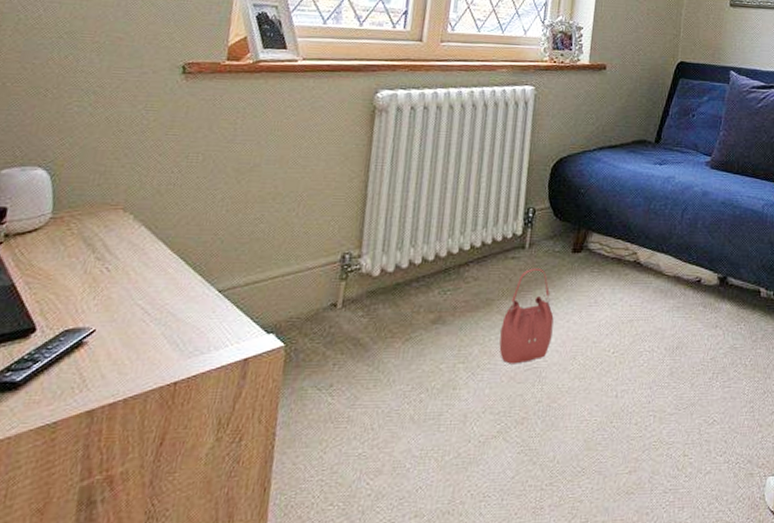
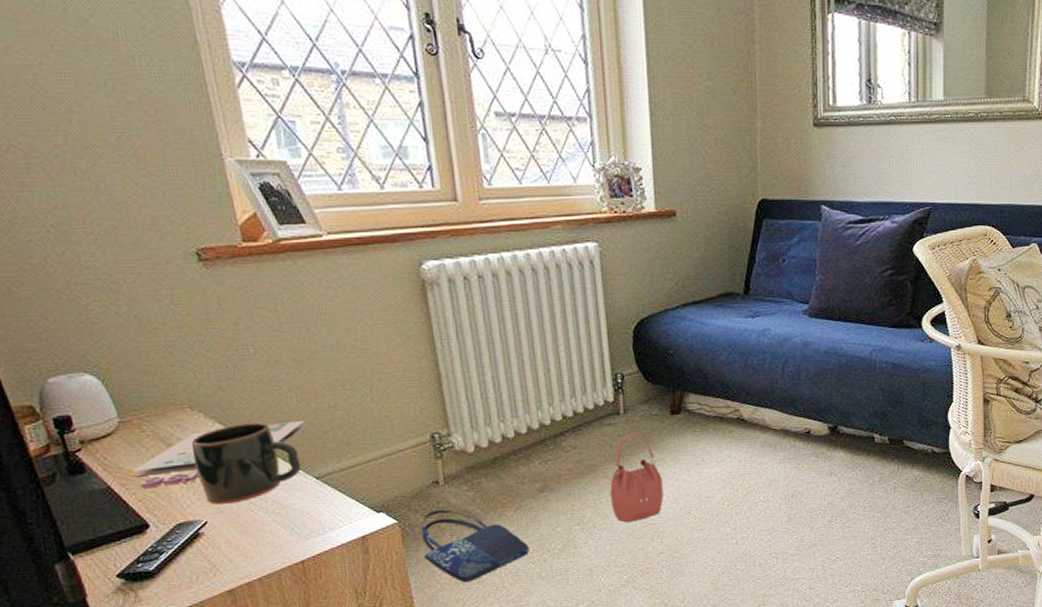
magazine: none [42,230,227,289] -> present [133,420,306,489]
mug: none [103,229,210,312] -> present [191,422,302,504]
shopping bag: none [300,334,408,421] -> present [421,509,529,583]

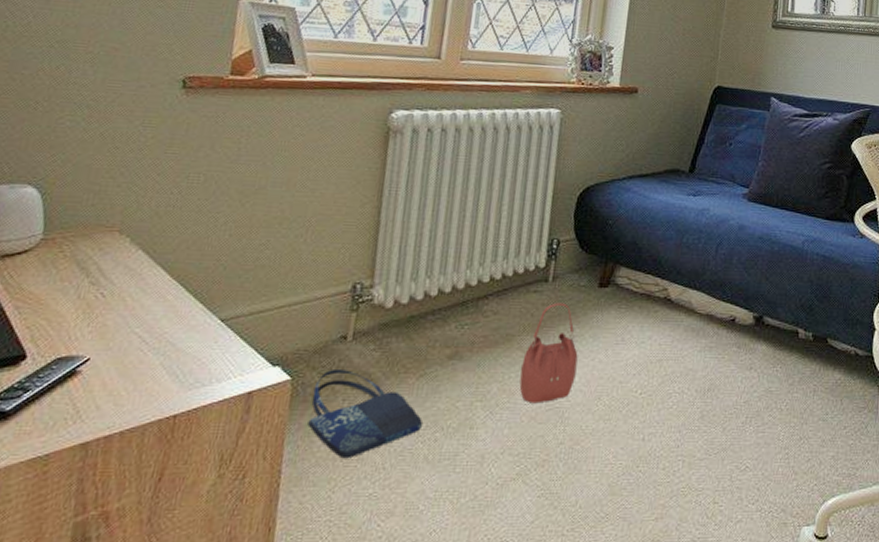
magazine: present [133,420,306,489] -> none [33,255,230,315]
mug: present [191,422,302,504] -> none [98,253,212,340]

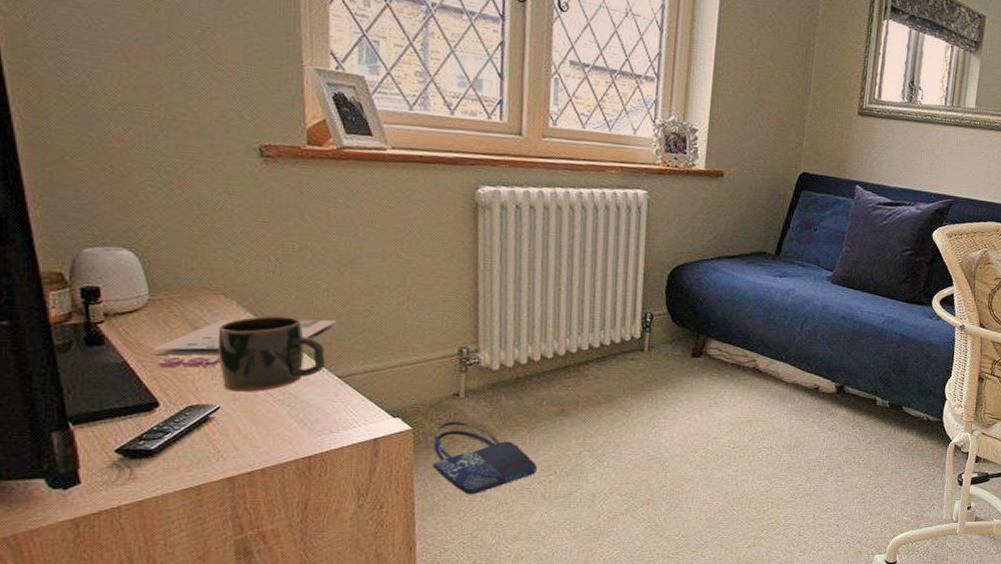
magazine: none [33,255,230,315] -> present [153,319,337,368]
mug: none [98,253,212,340] -> present [217,315,326,392]
handbag: present [519,302,578,404] -> none [623,369,675,454]

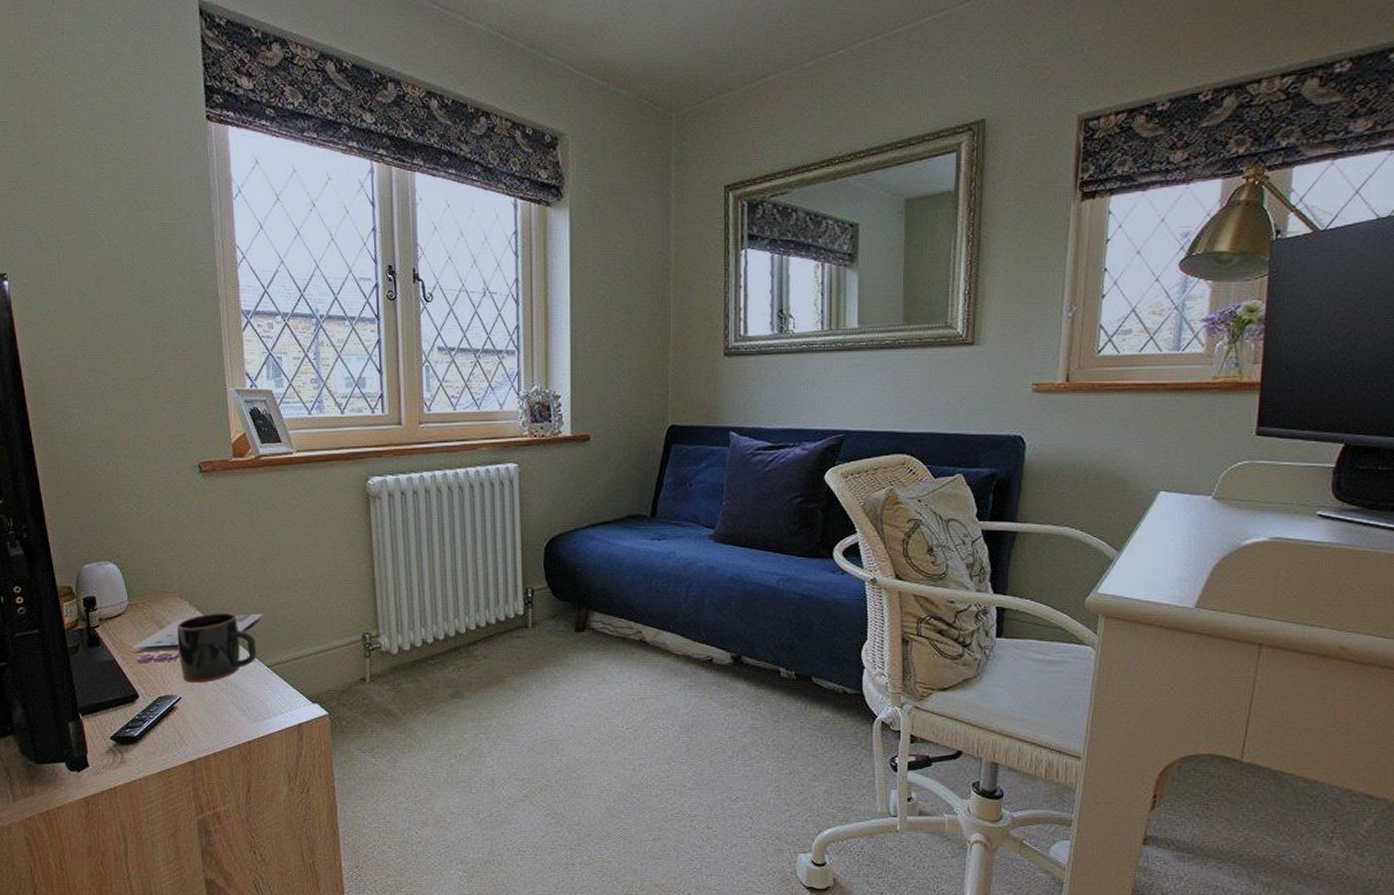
shopping bag: present [433,421,537,495] -> none [347,705,438,779]

